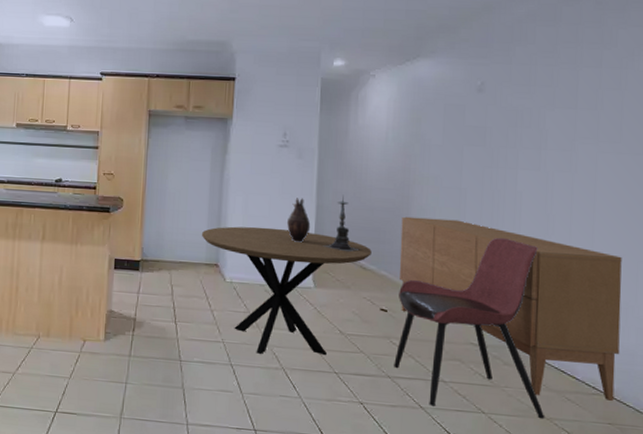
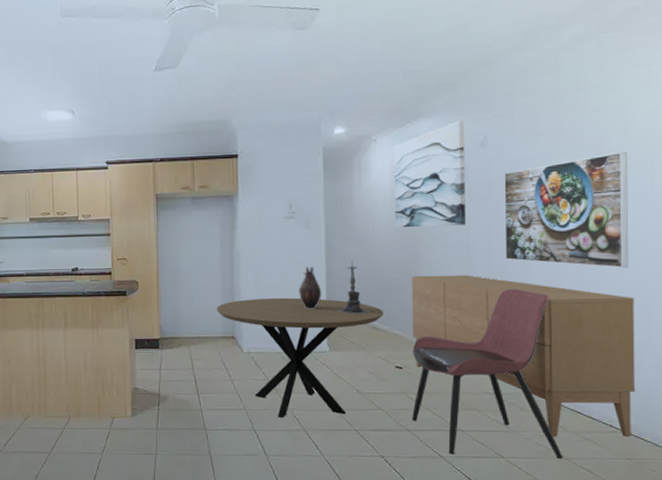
wall art: none [388,64,464,170] -> present [394,120,467,228]
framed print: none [496,109,621,226] -> present [504,151,629,268]

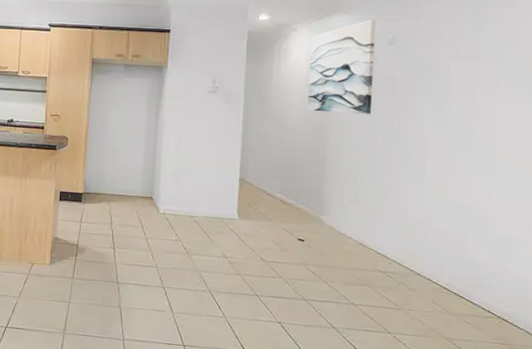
dining table: present [217,297,383,419] -> none [138,163,291,280]
decorative vase: present [299,266,322,309] -> none [215,138,237,179]
candle holder: present [335,259,373,315] -> none [247,136,281,188]
sideboard: present [411,275,636,438] -> none [315,156,517,324]
dining chair: present [412,288,564,458] -> none [309,176,445,338]
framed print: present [504,151,629,268] -> none [404,61,518,167]

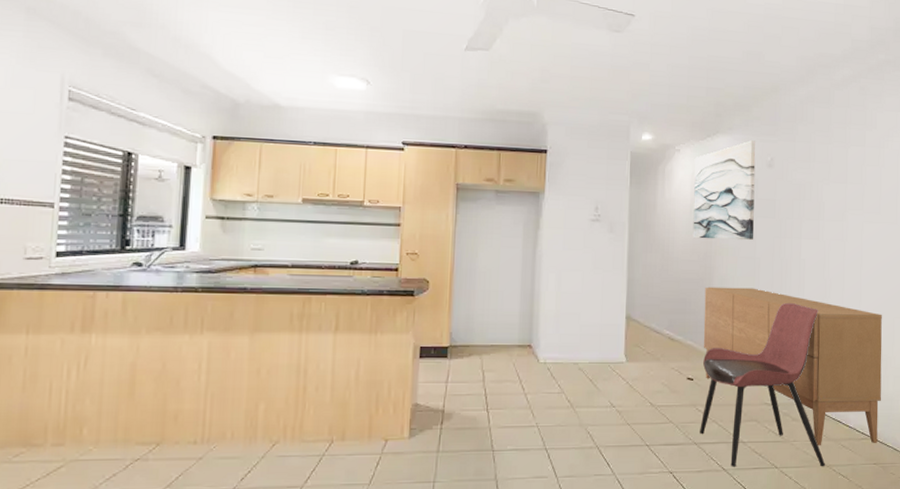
dining chair: none [309,176,445,338] -> present [700,302,826,467]
sideboard: none [315,156,517,324] -> present [703,287,882,445]

